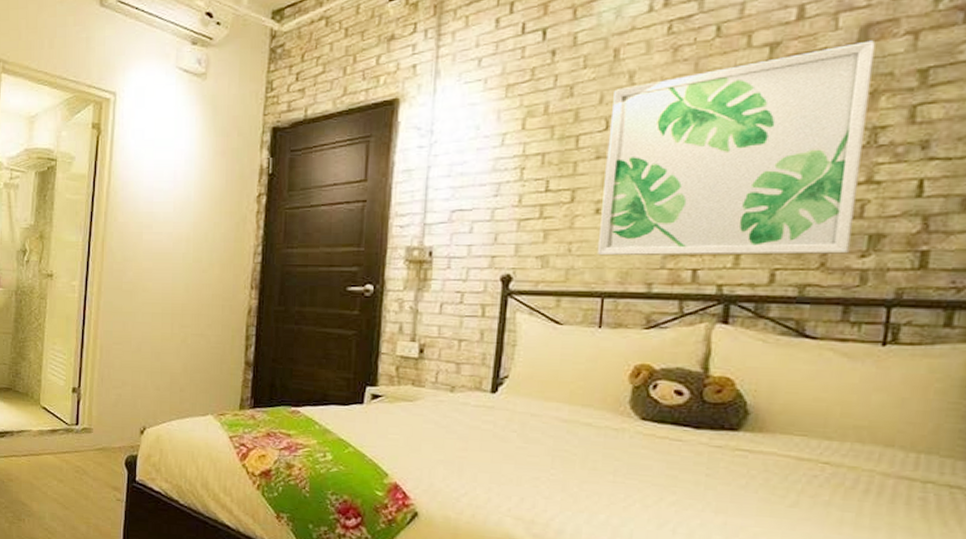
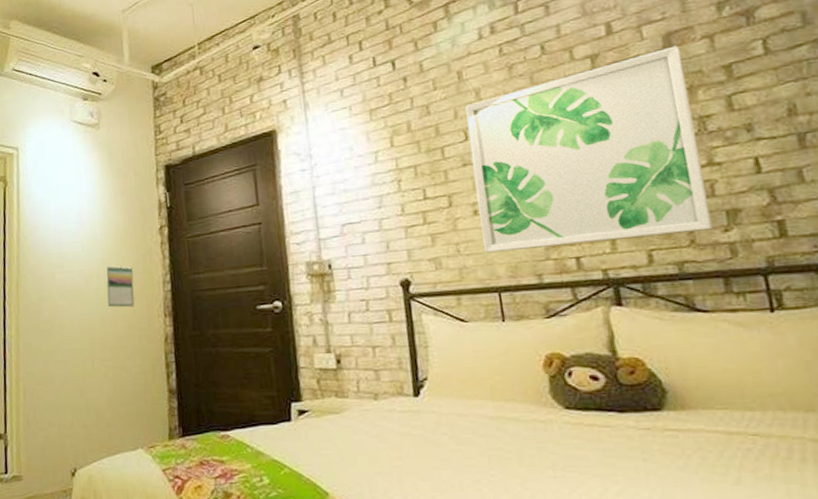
calendar: none [193,231,225,276] -> present [105,265,135,308]

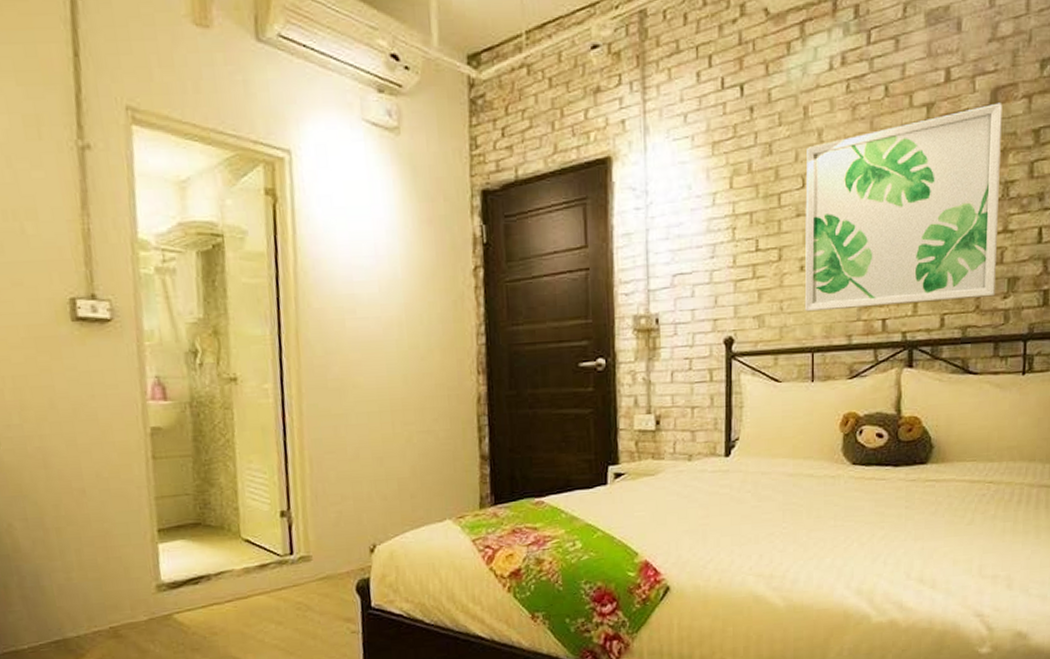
calendar: present [105,265,135,308] -> none [408,312,444,363]

